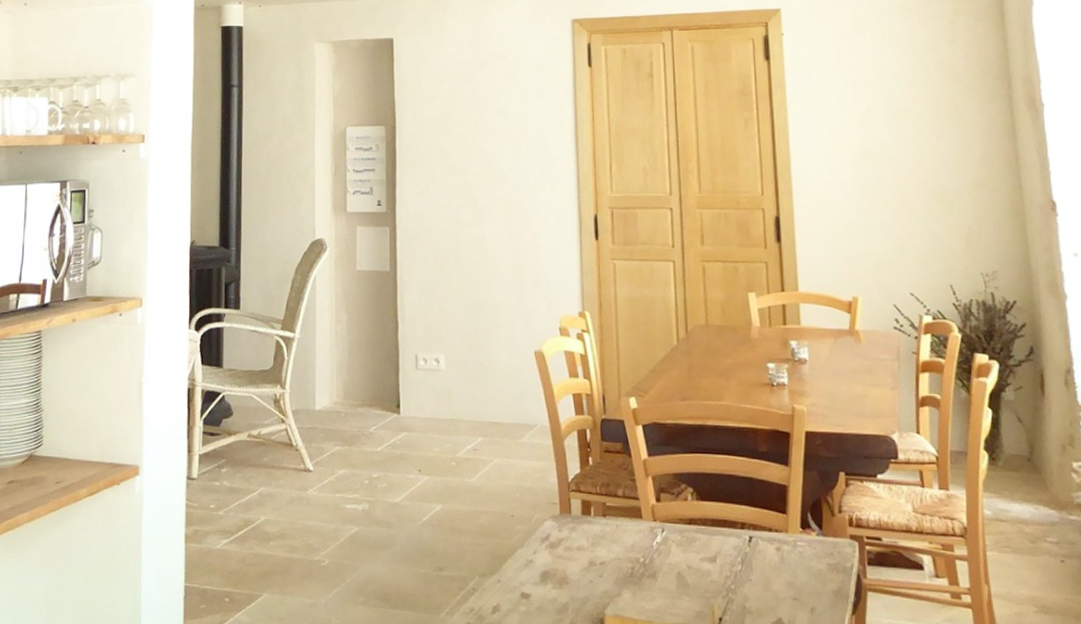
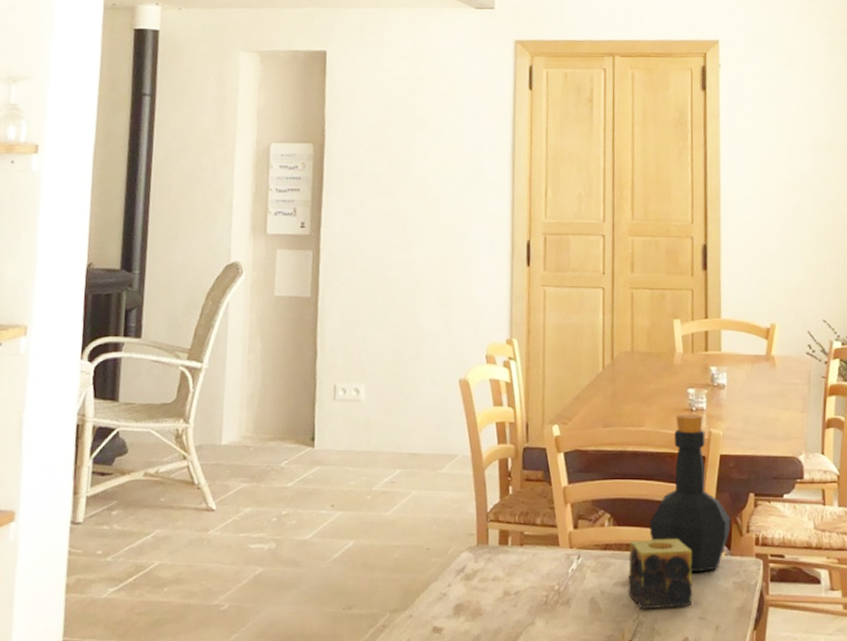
candle: none [714,515,784,587] -> present [628,538,693,610]
bottle: none [734,388,821,552] -> present [649,413,730,573]

